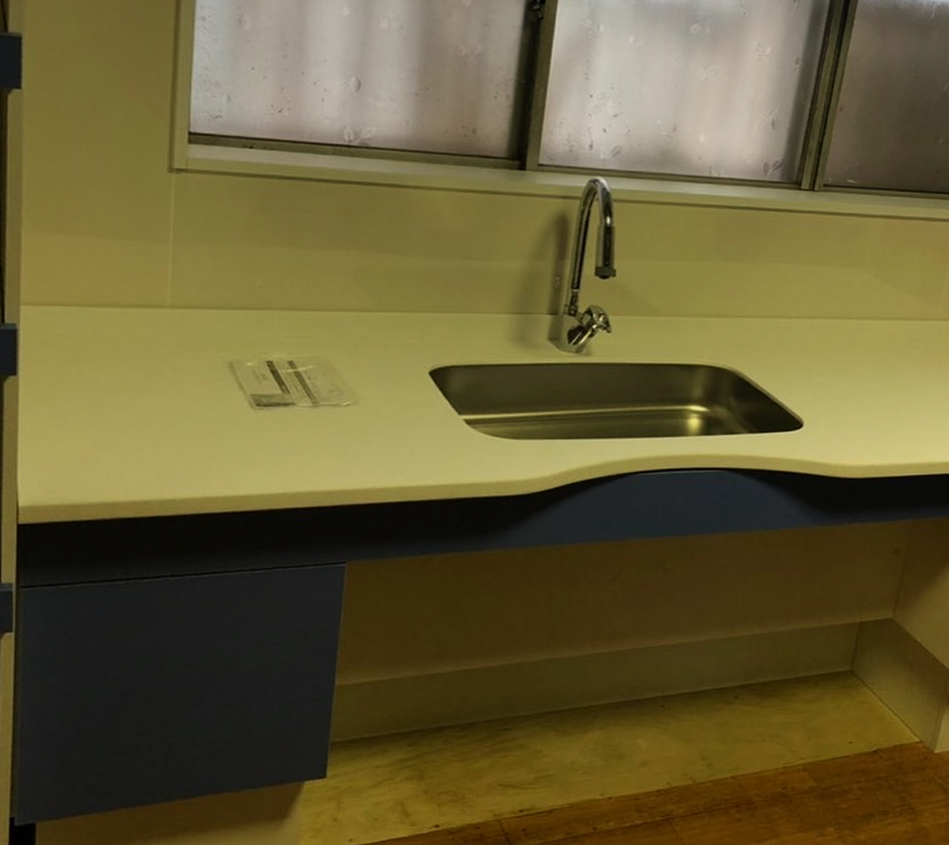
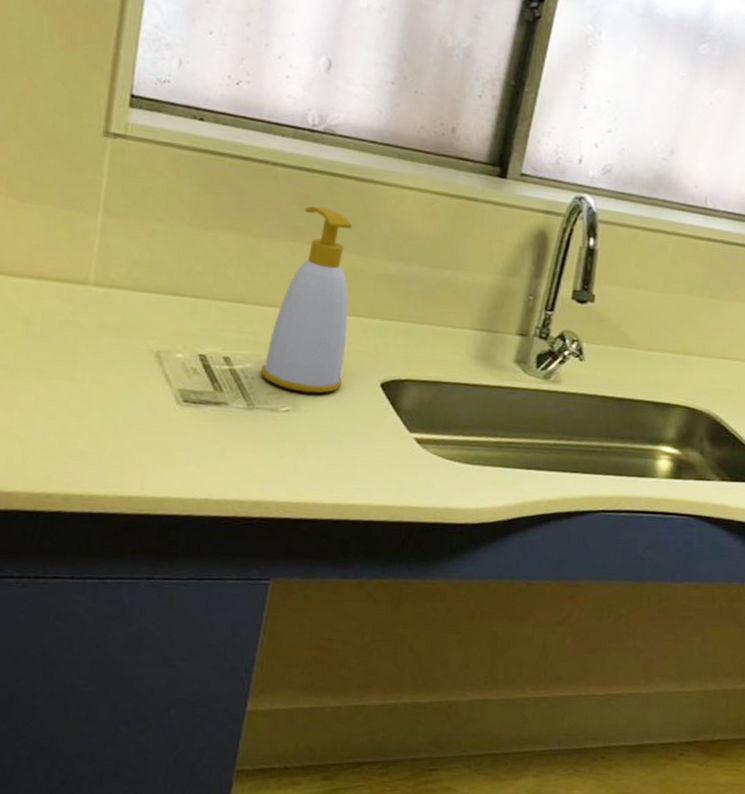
soap bottle: none [321,215,395,387] -> present [260,206,353,393]

